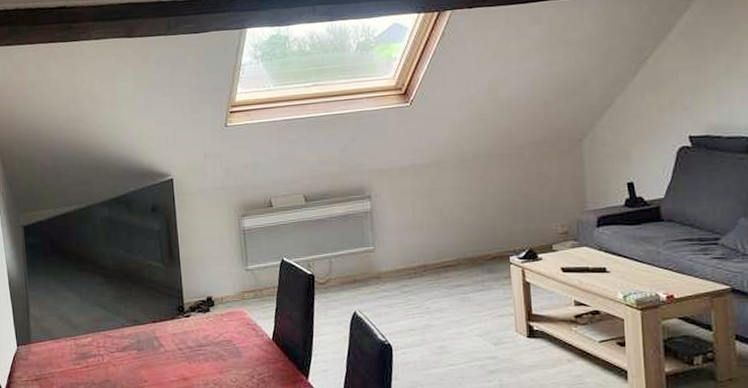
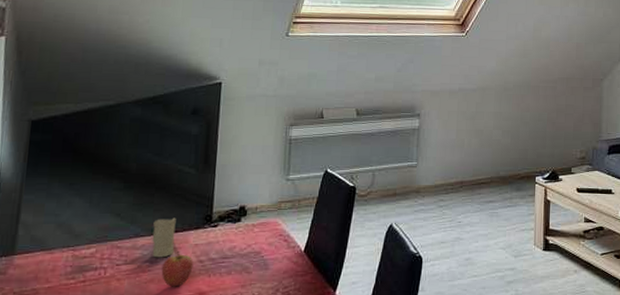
candle: none [135,309,156,346] -> present [152,217,176,258]
fruit: none [148,340,175,373] -> present [161,251,194,287]

